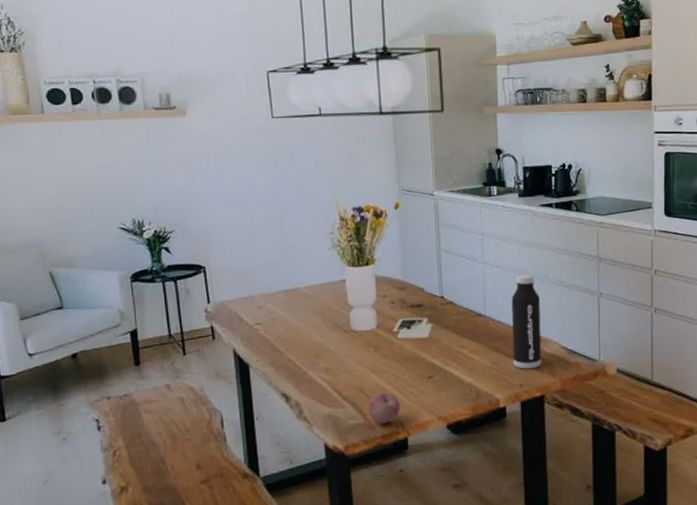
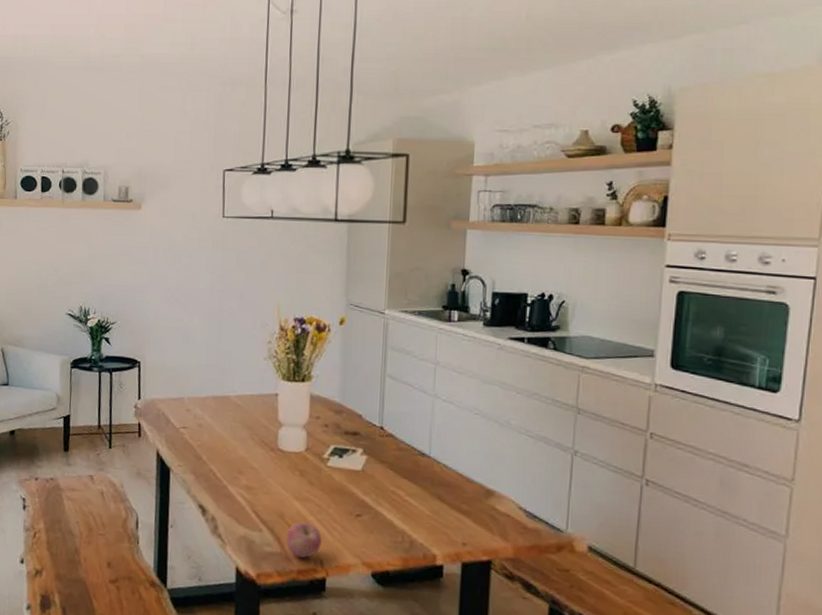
water bottle: present [511,274,542,369] -> none [457,415,499,527]

